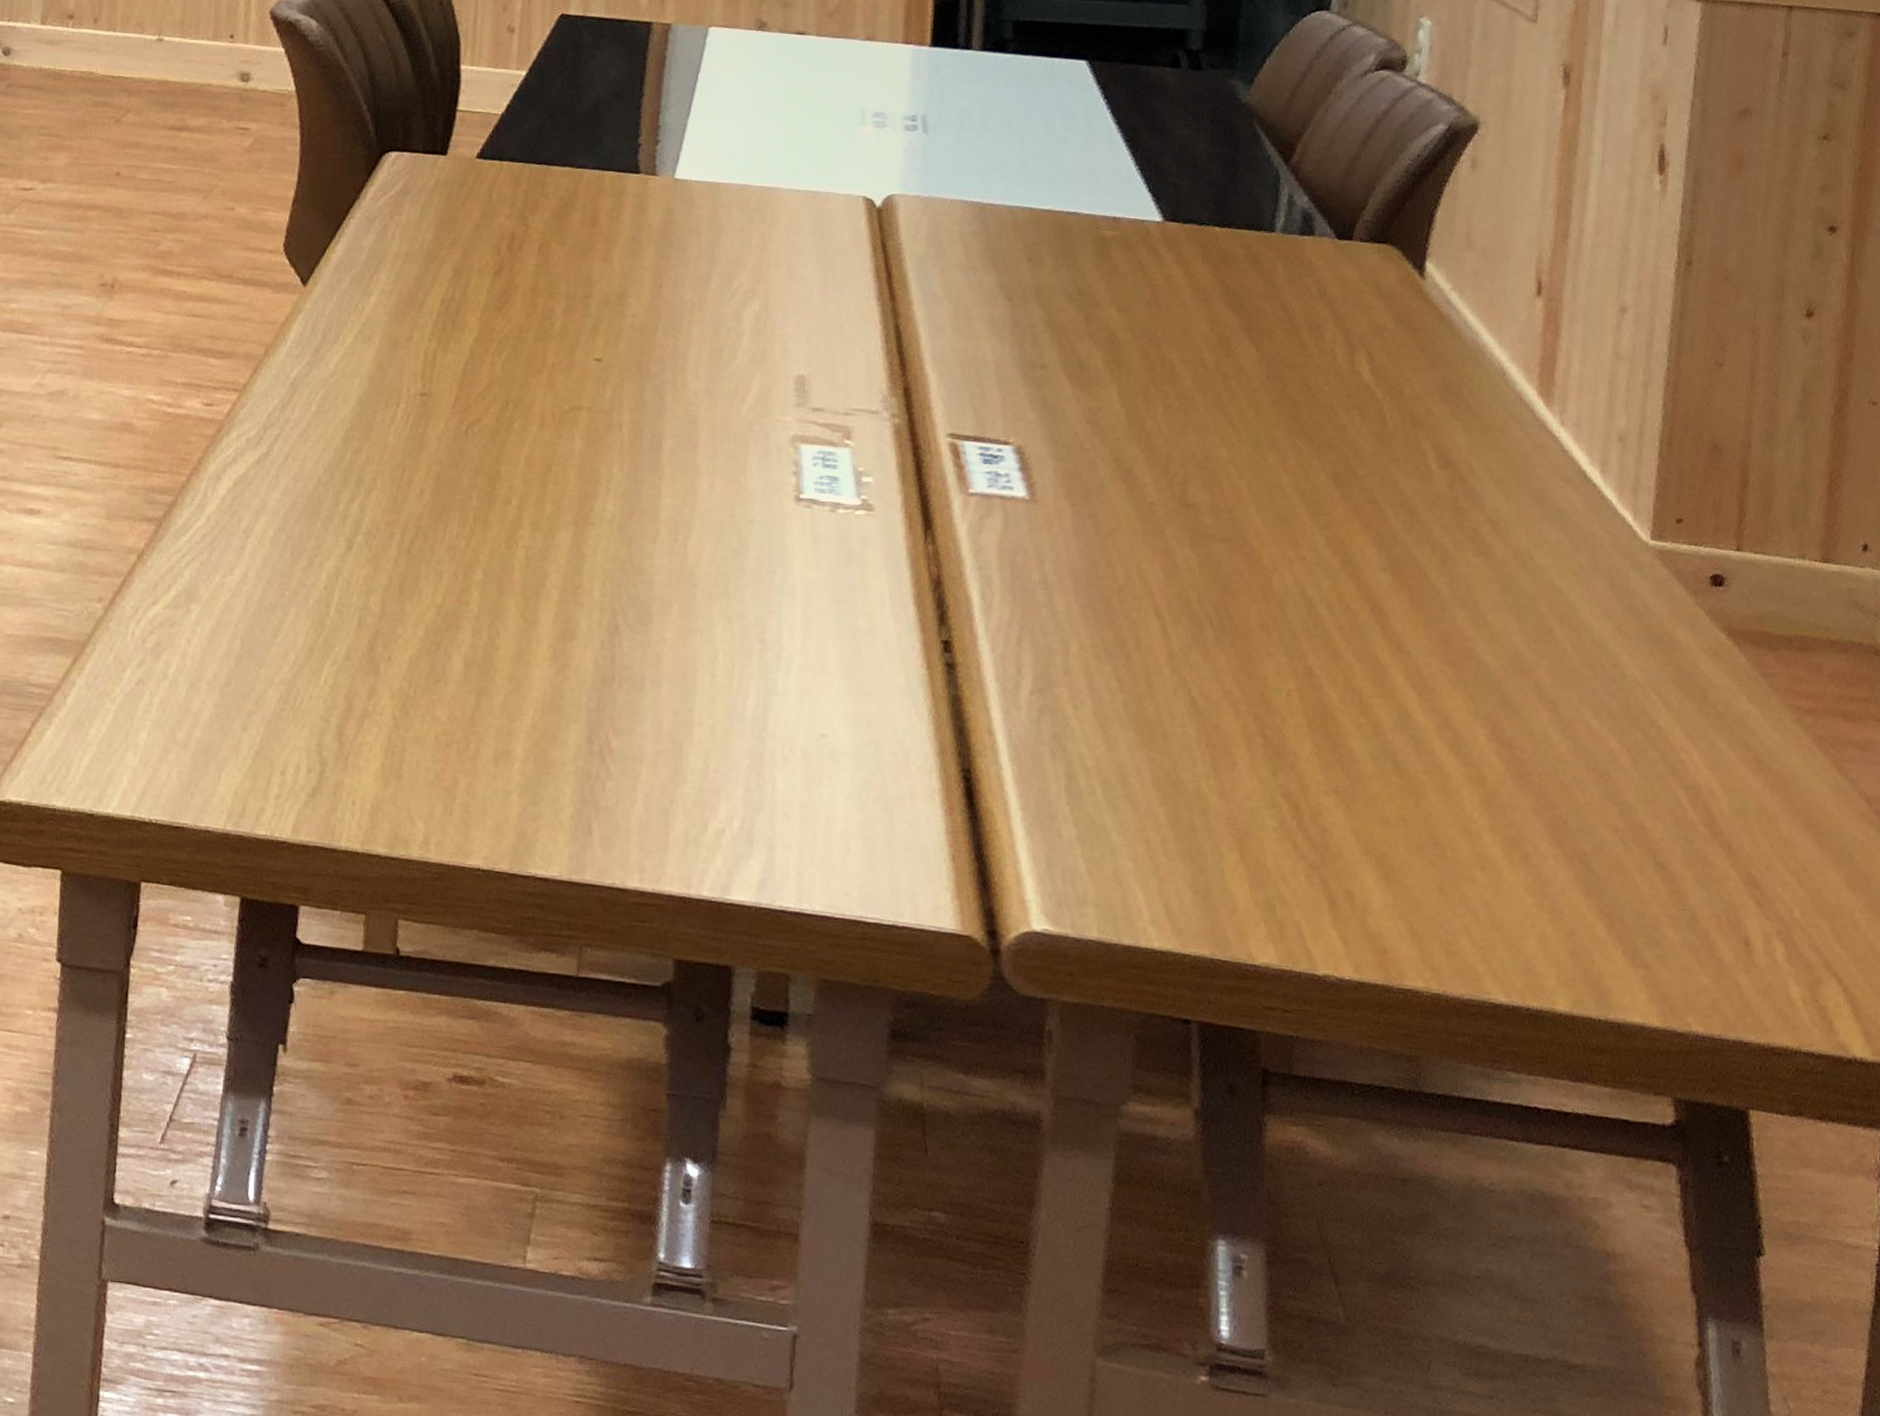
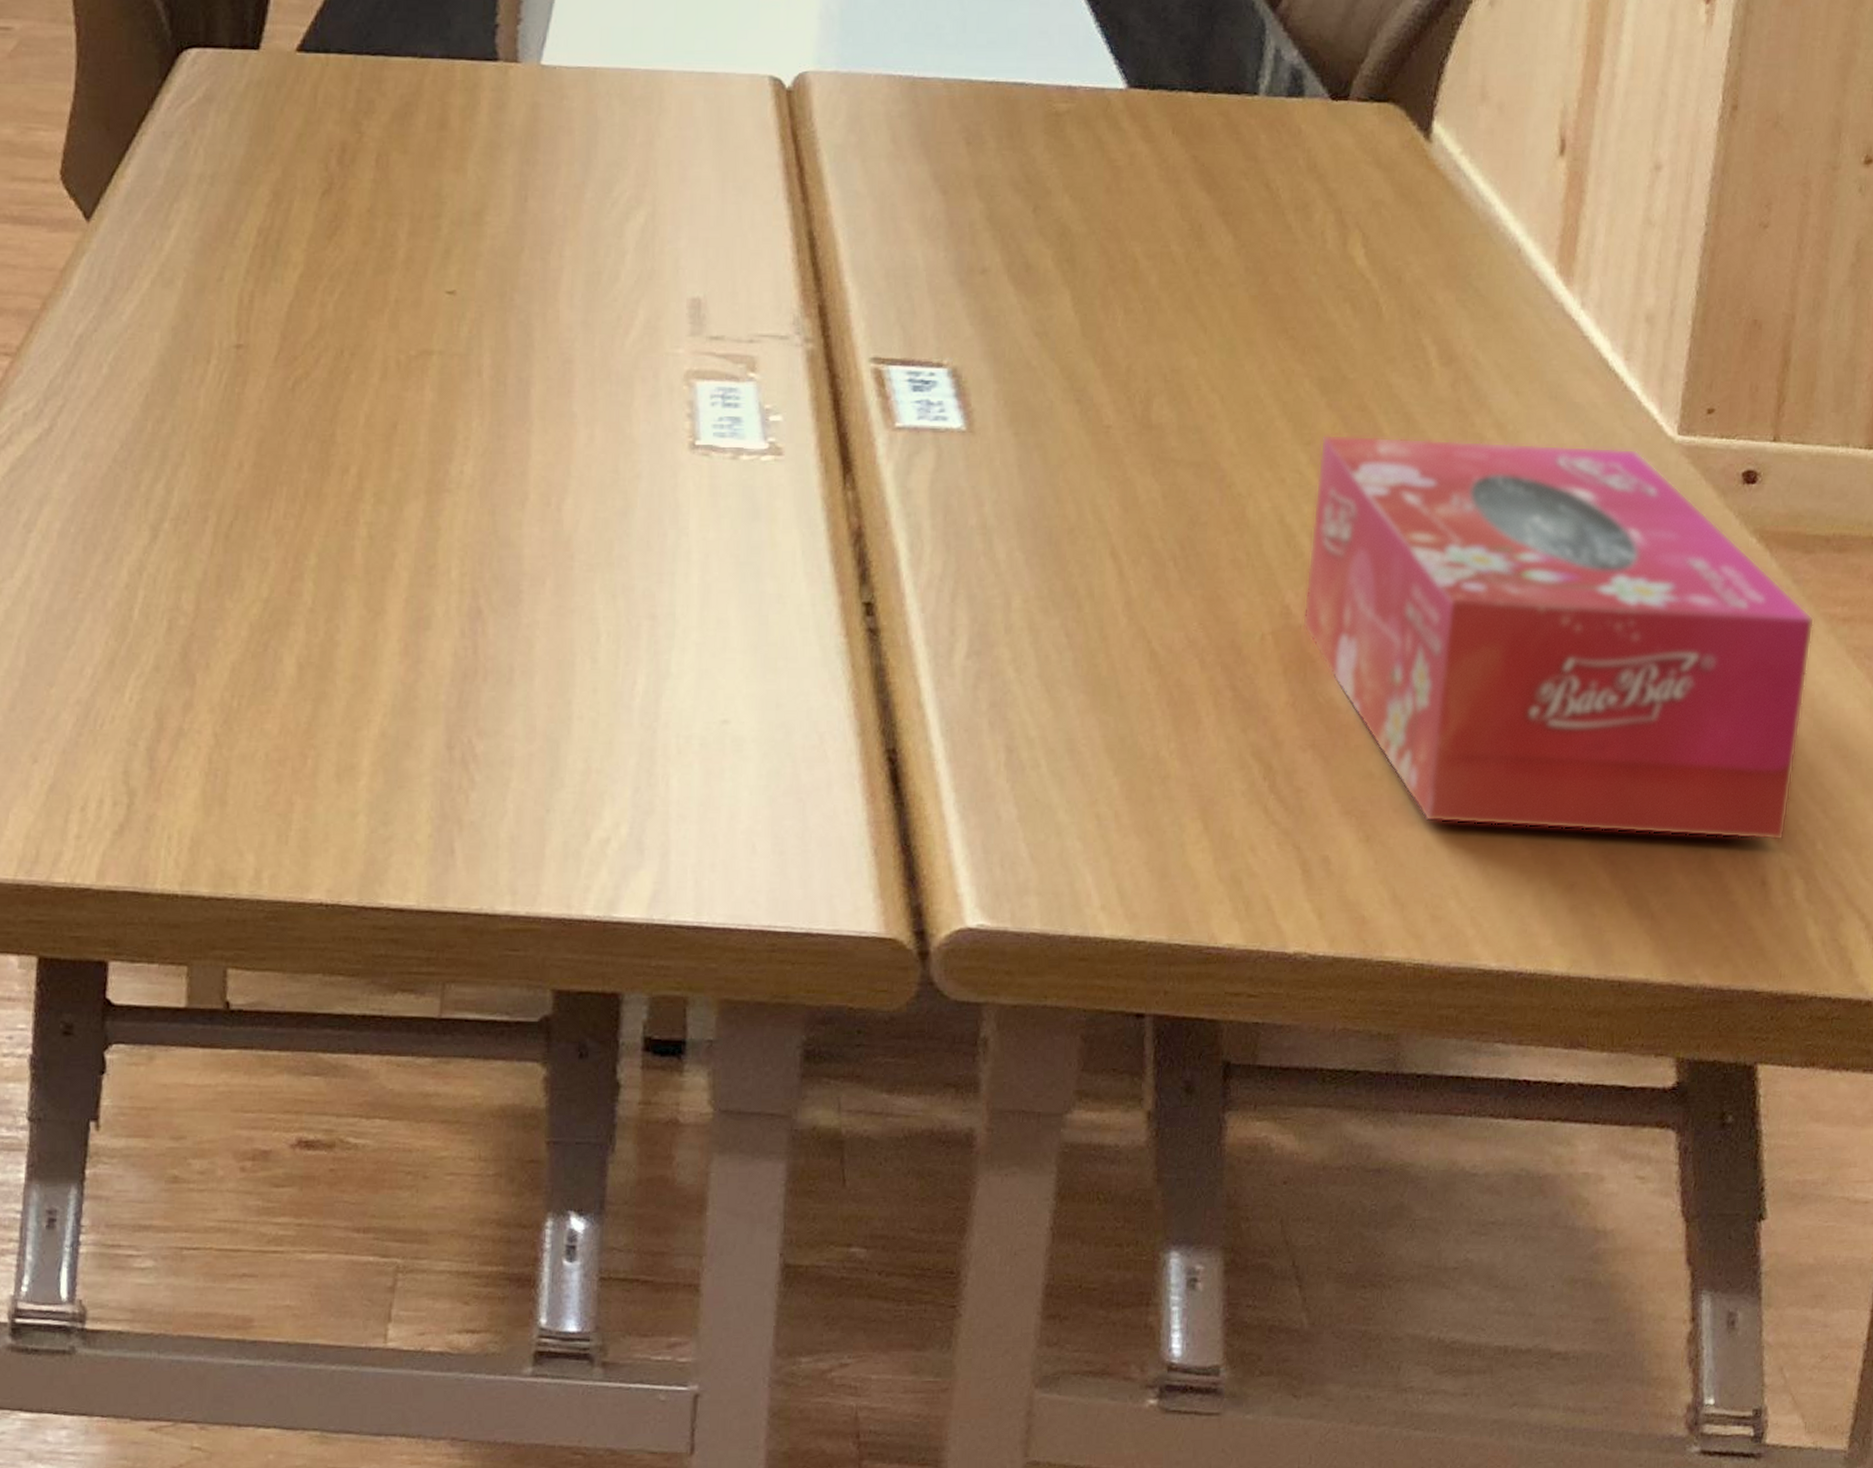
tissue box: none [1323,521,1782,906] -> present [1301,434,1815,841]

